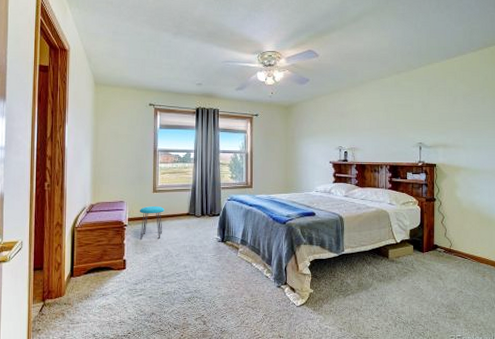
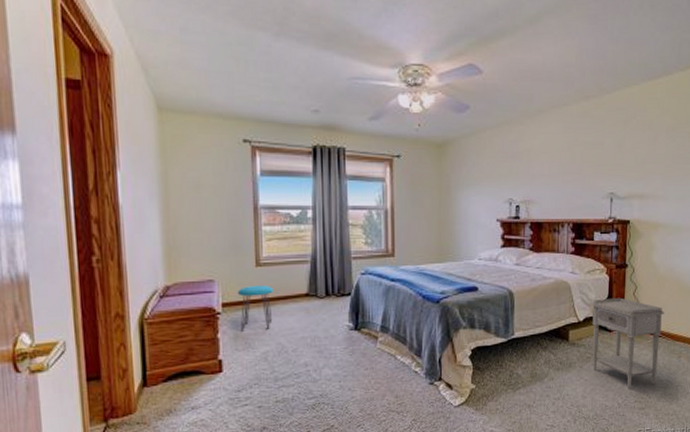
nightstand: none [406,225,469,300] -> present [591,297,664,388]

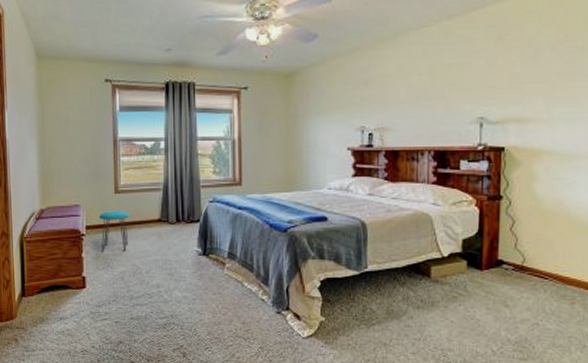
nightstand: present [591,297,664,388] -> none [457,232,551,335]

